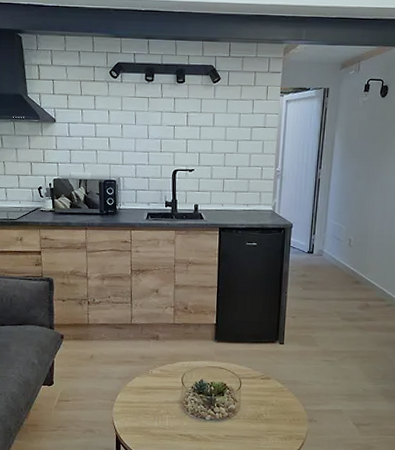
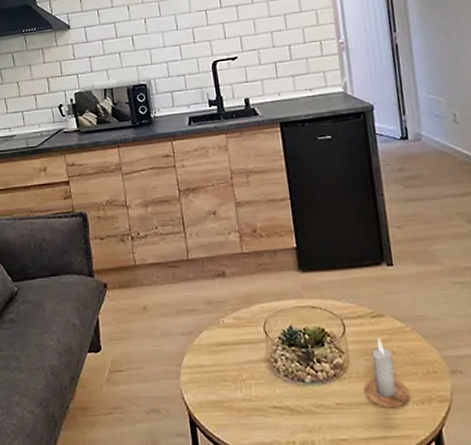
candle: none [247,393,278,442] -> present [364,338,410,408]

